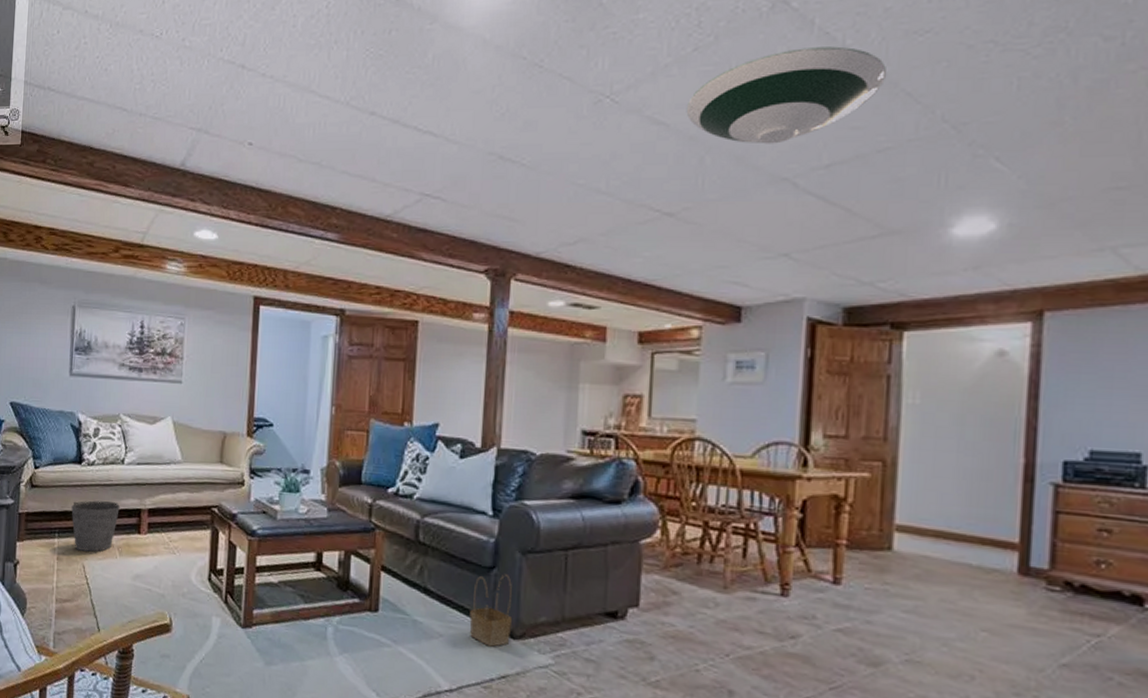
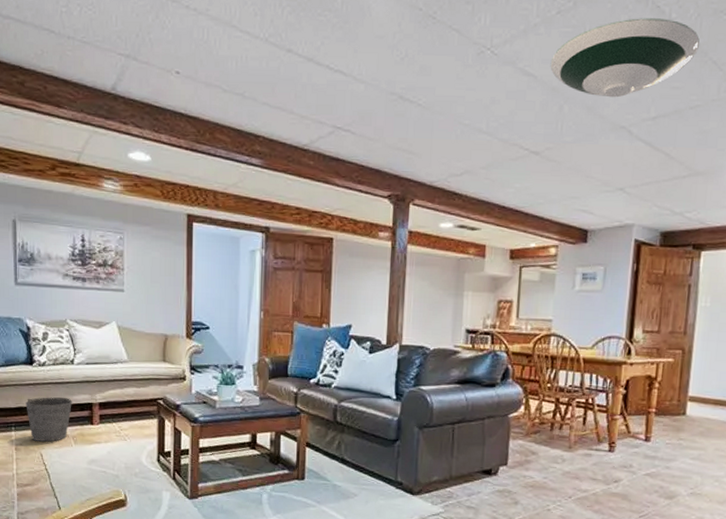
basket: present [469,573,513,647] -> none [378,444,412,502]

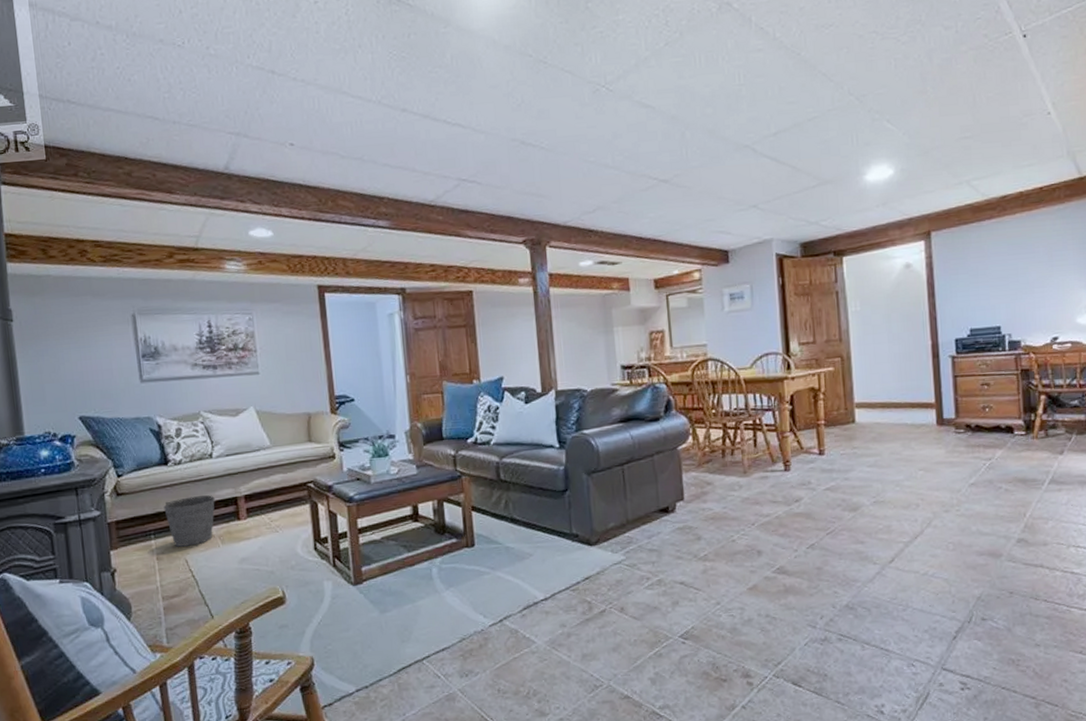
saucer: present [550,18,700,98] -> none [666,38,808,119]

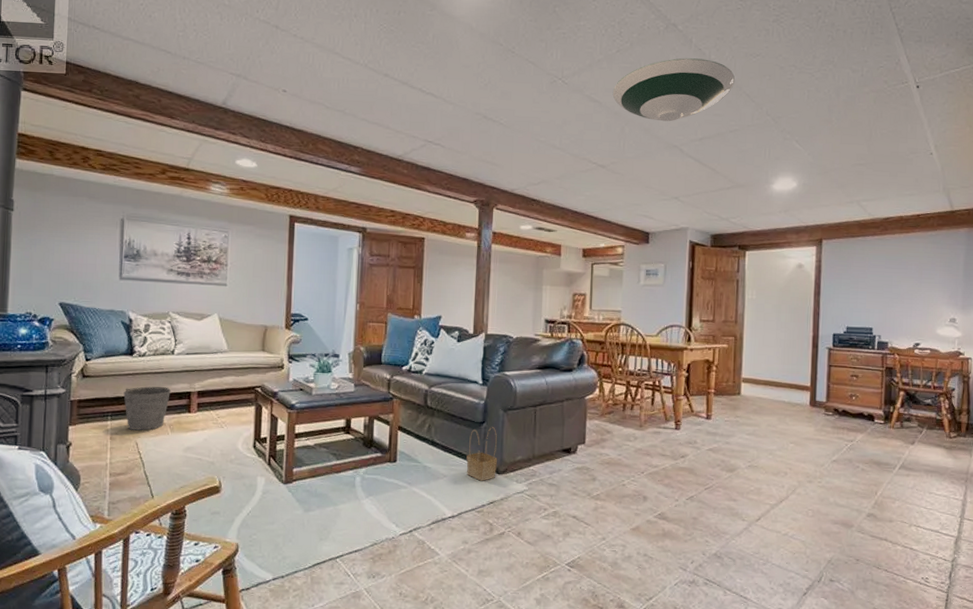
basket: none [552,493,588,556] -> present [466,426,498,481]
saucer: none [666,38,808,119] -> present [612,58,735,122]

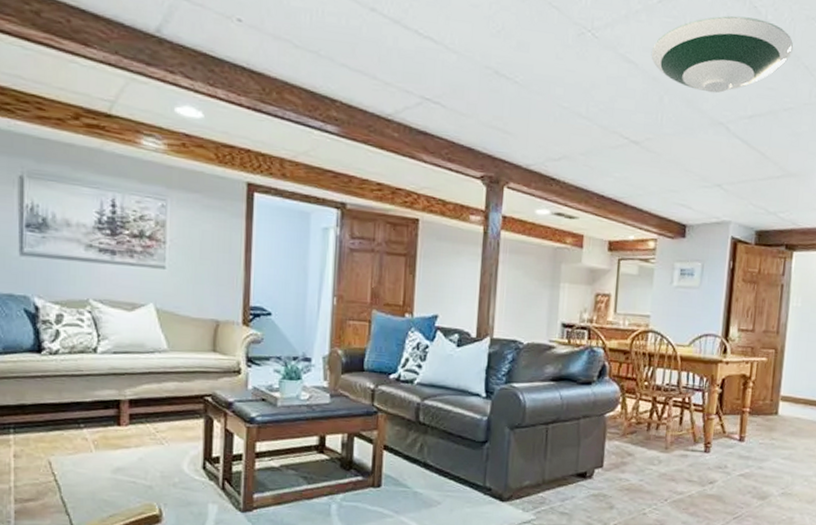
bucket: present [123,386,171,431] -> none [30,392,93,447]
basket: present [466,426,498,481] -> none [464,446,502,509]

